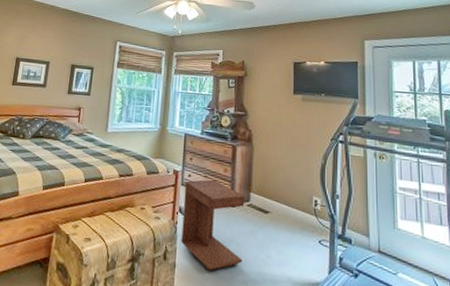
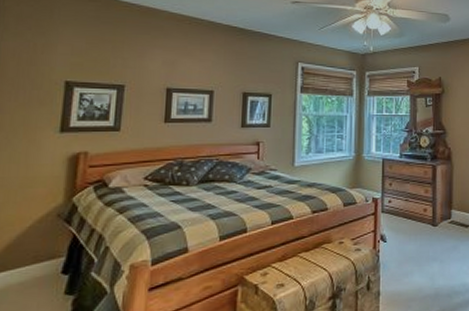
side table: present [181,179,245,271] -> none [384,202,447,292]

